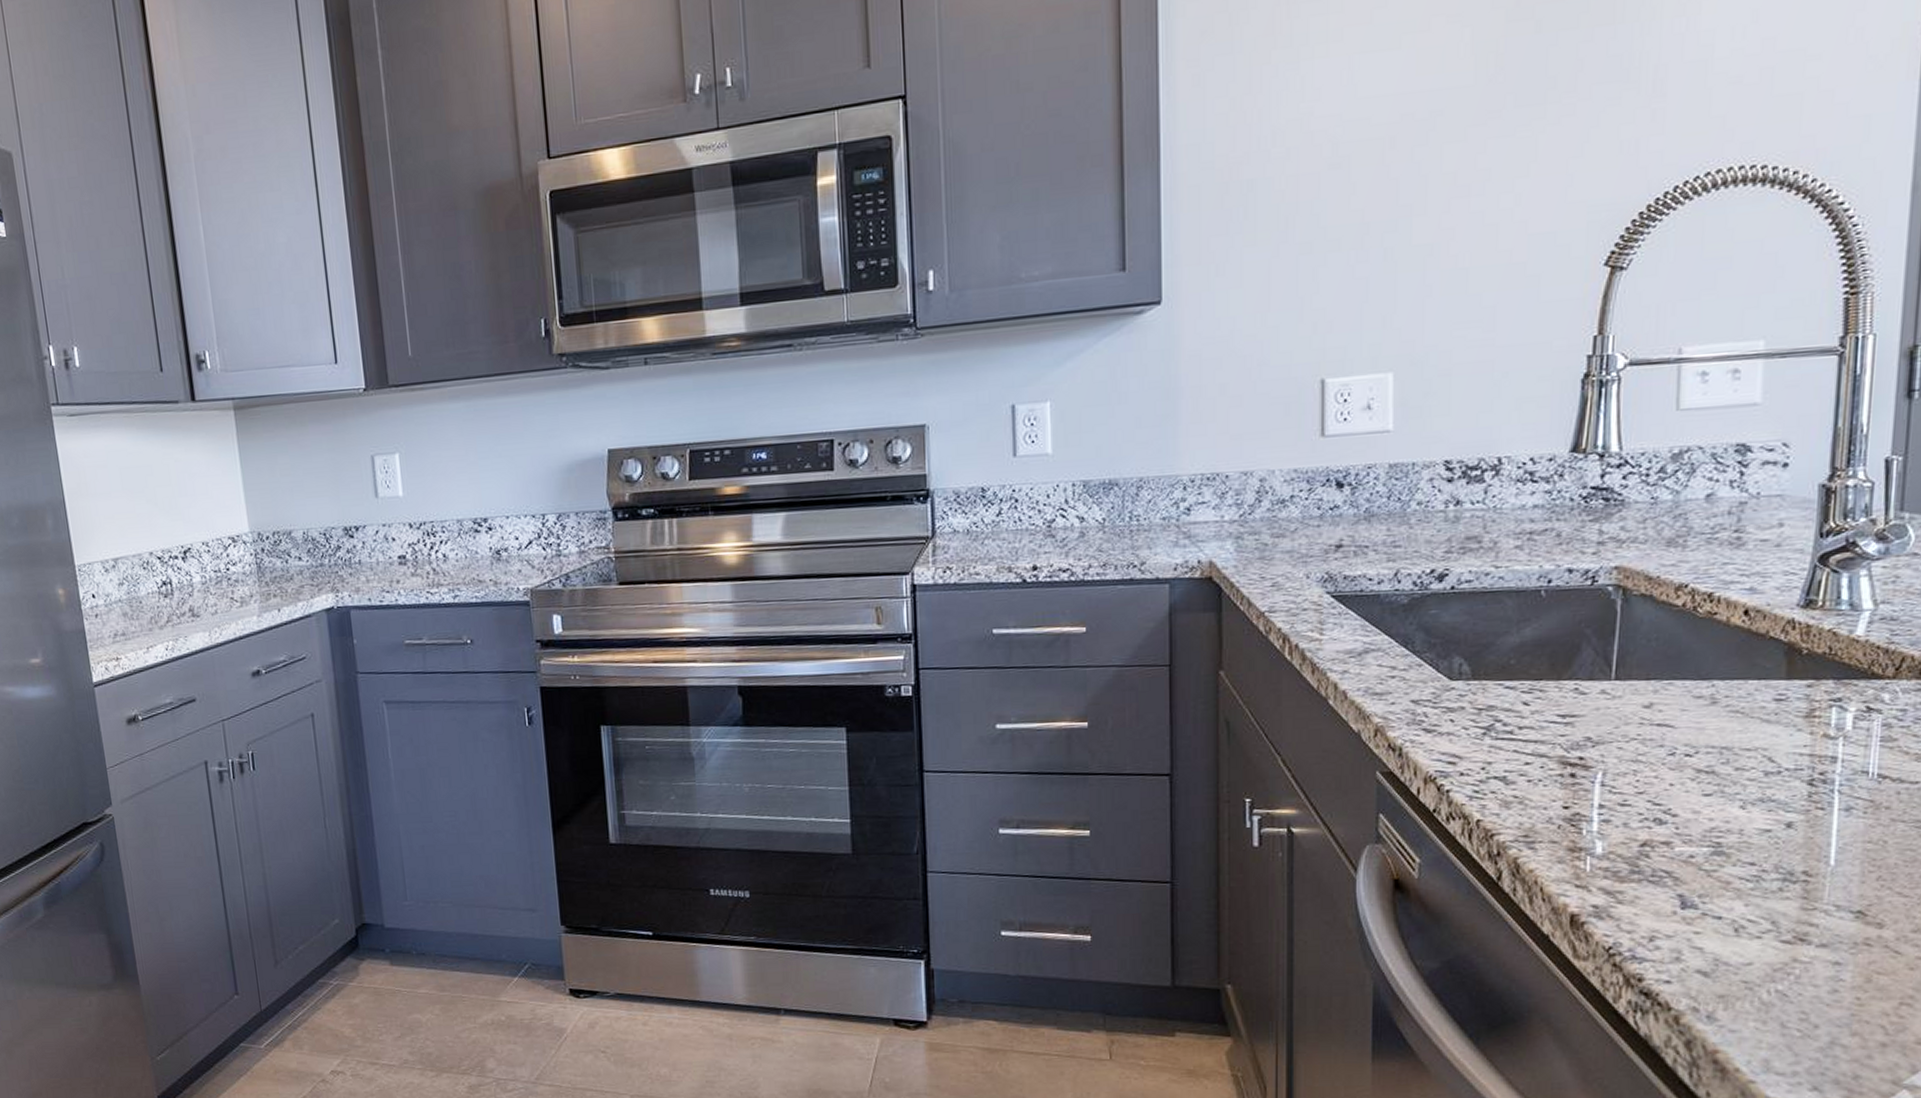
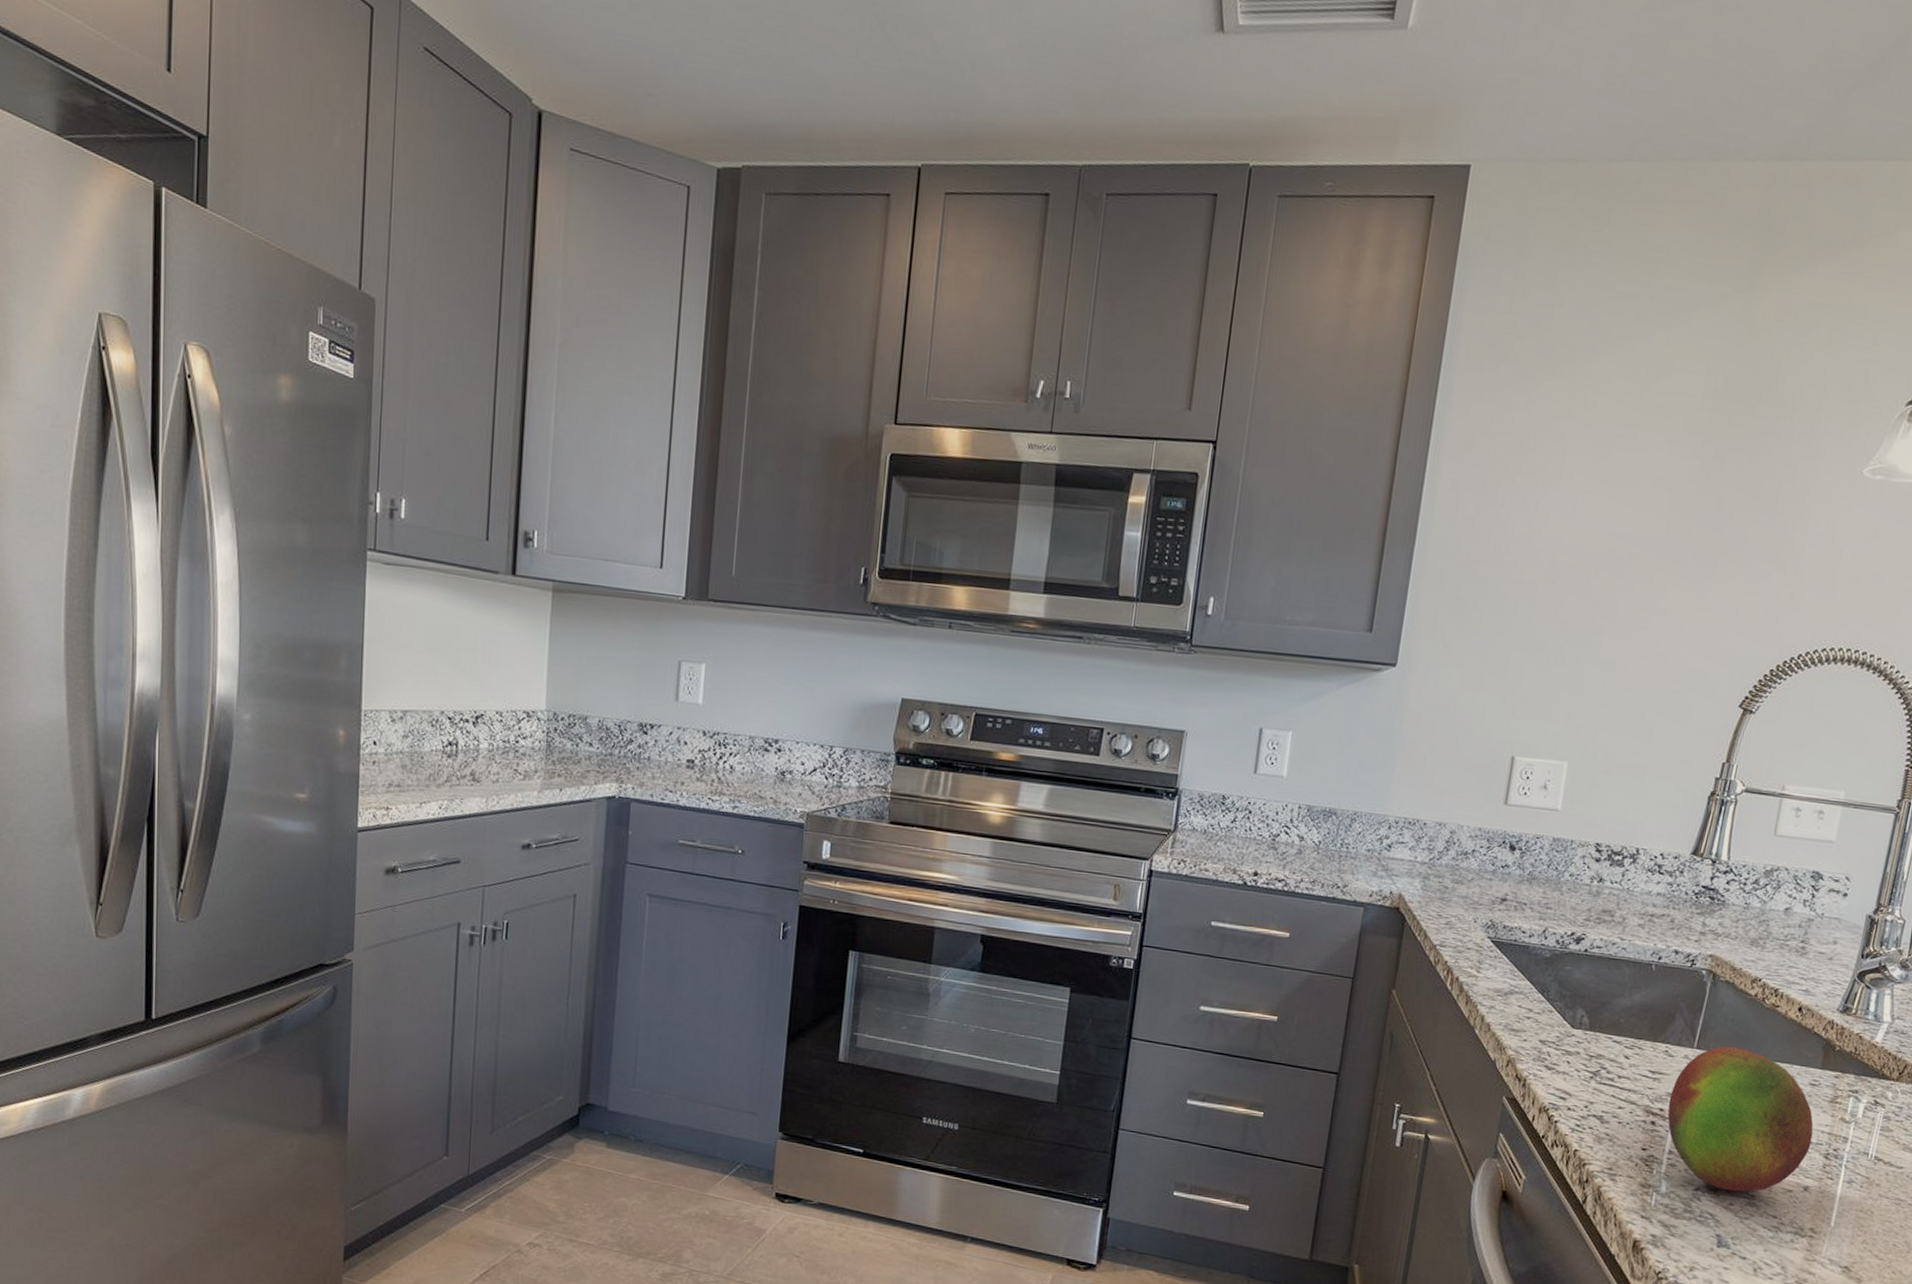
fruit: none [1589,671,1789,842] -> present [1667,1047,1814,1192]

